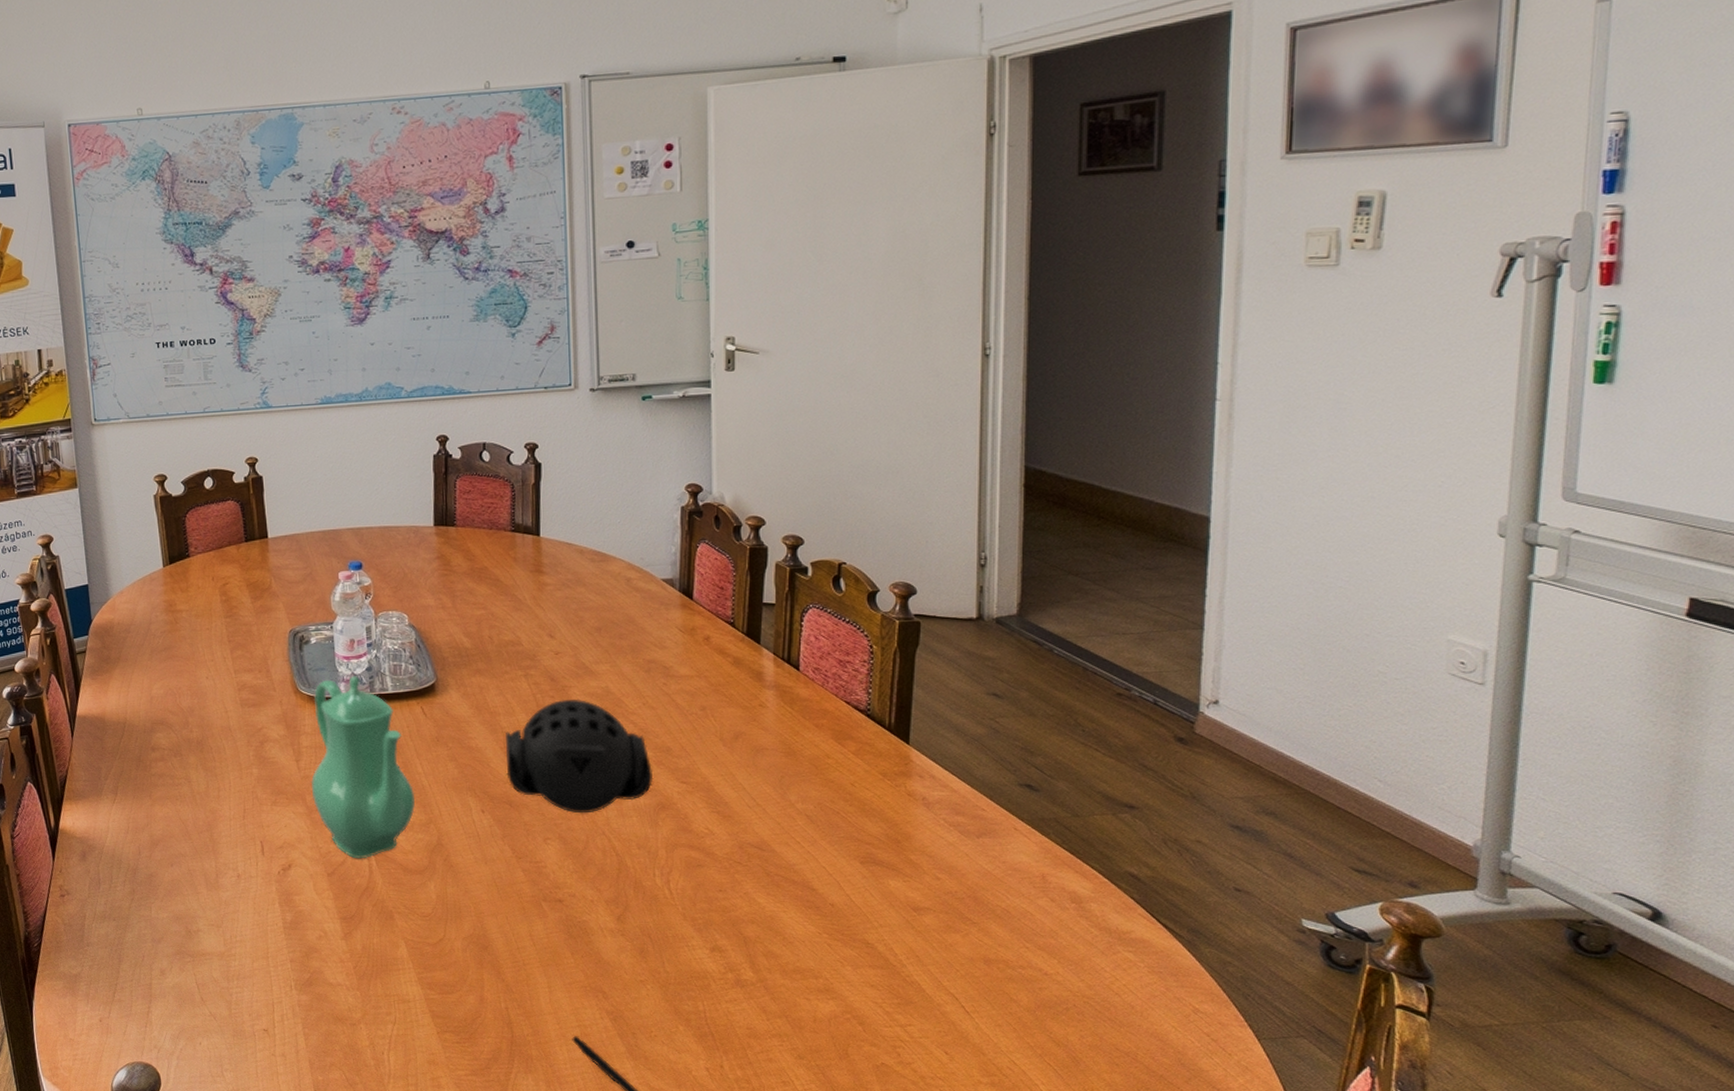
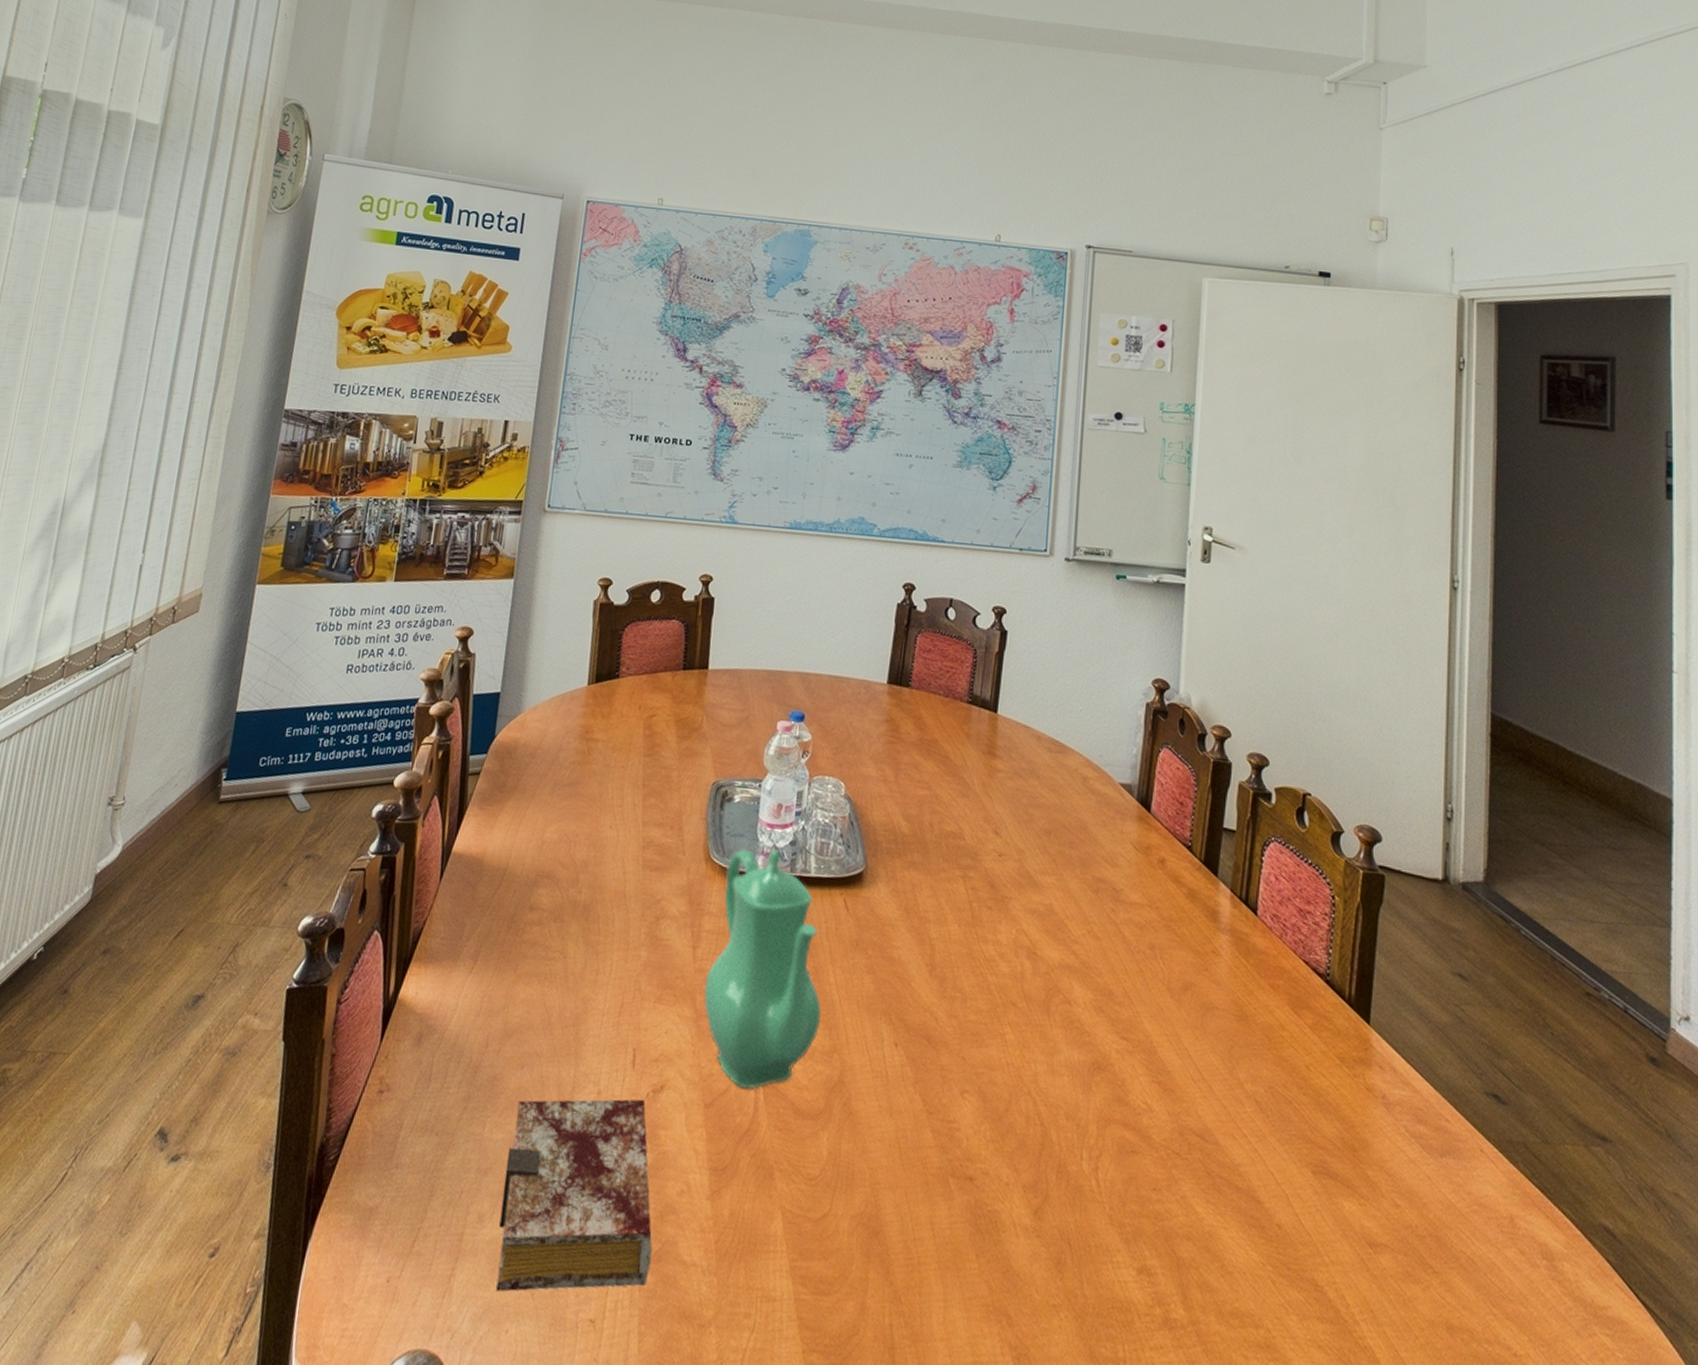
book: none [173,876,305,1018] -> present [496,1099,652,1292]
speaker: present [506,698,654,814] -> none [929,912,1091,1064]

